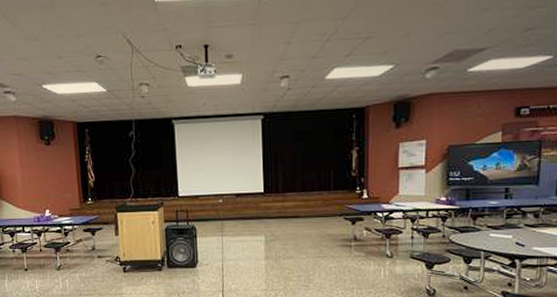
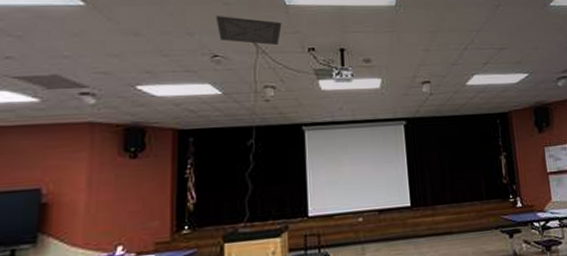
ceiling vent: none [96,17,152,44] -> present [215,16,282,46]

